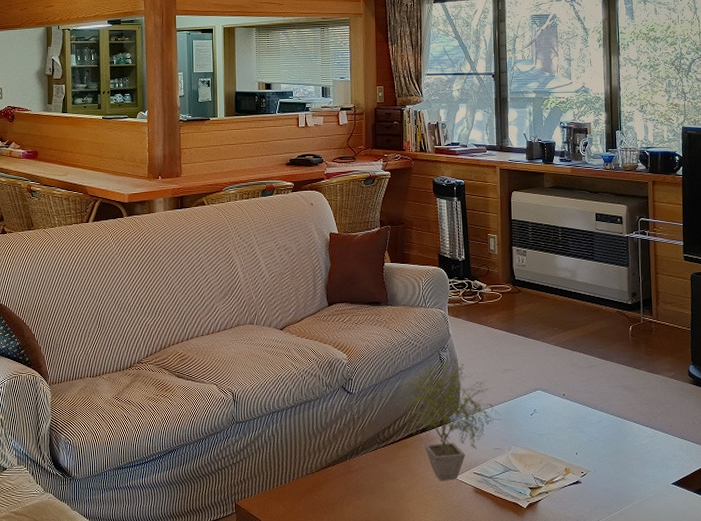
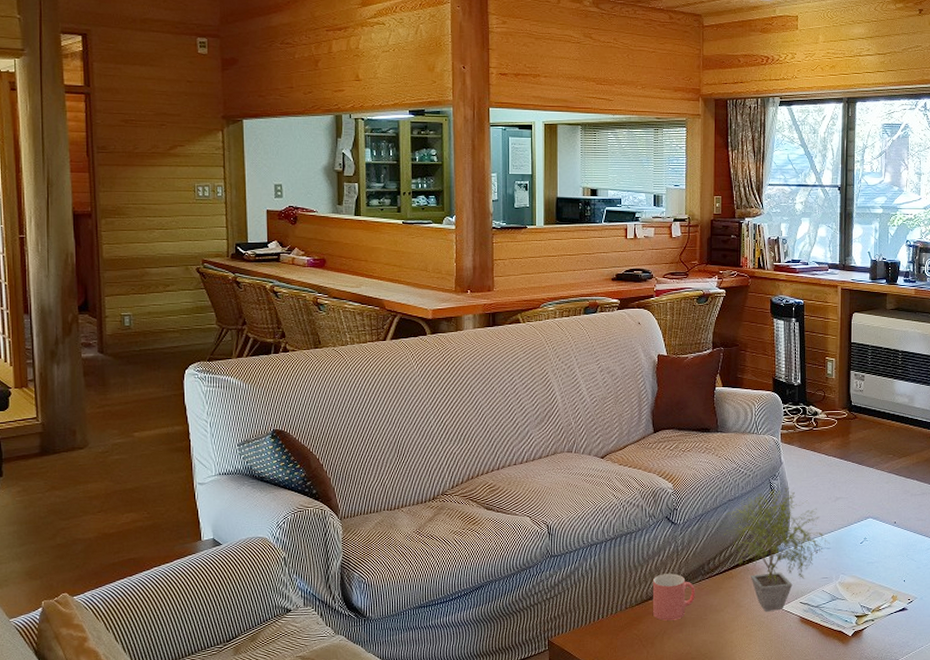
mug: none [331,441,373,487] -> present [652,573,696,621]

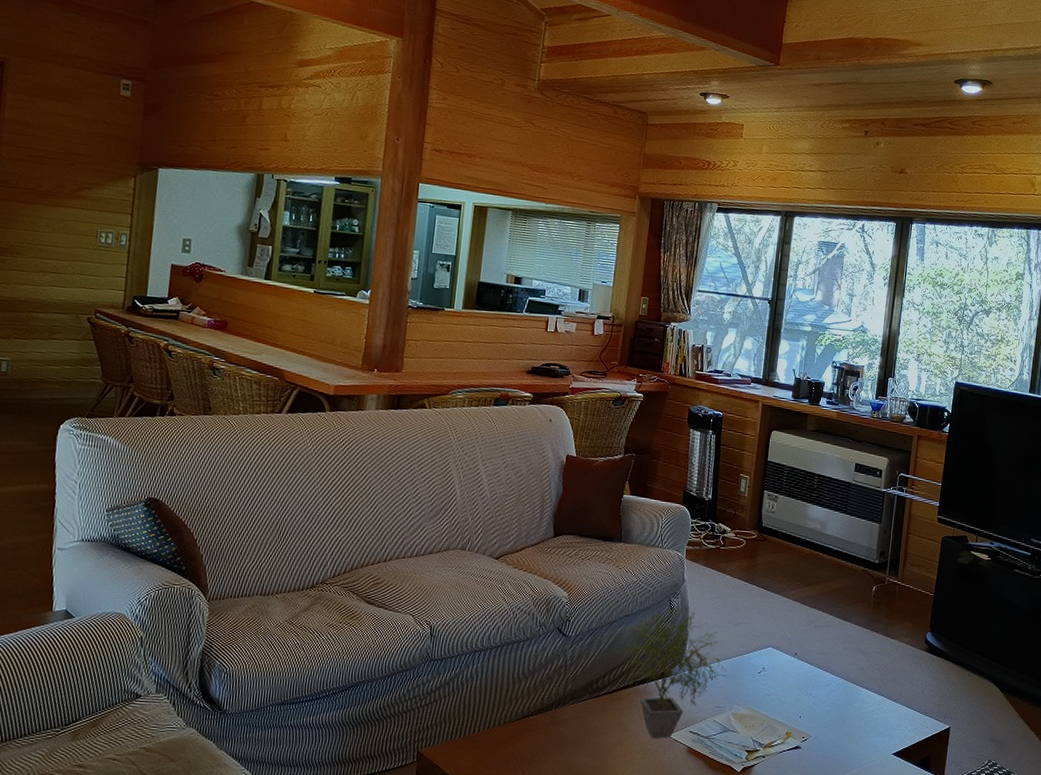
mug: present [652,573,696,621] -> none [533,689,581,740]

